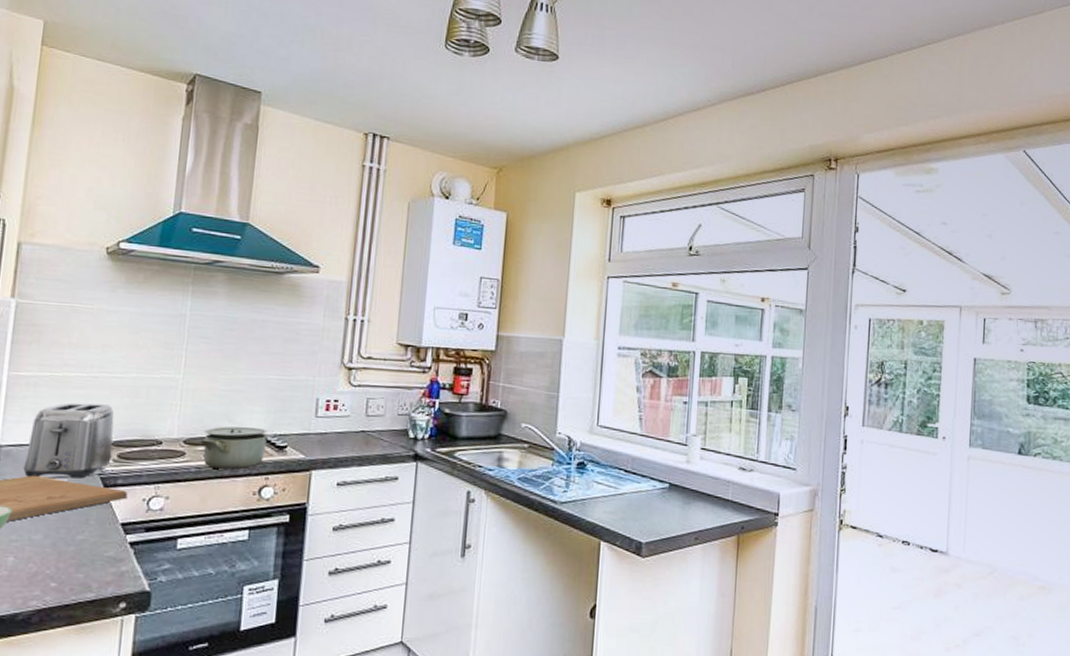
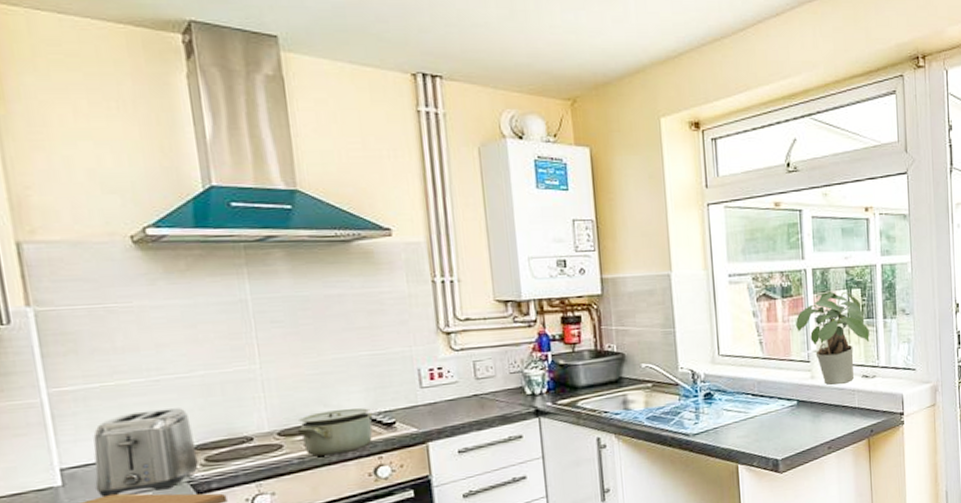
potted plant: none [677,376,752,474] -> present [795,291,870,385]

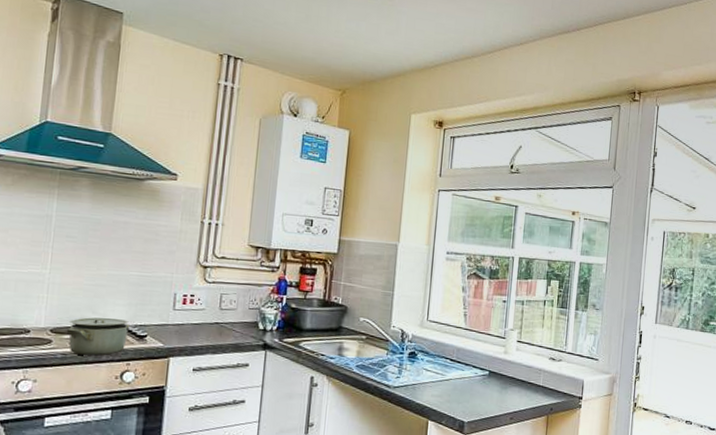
potted plant: present [795,291,870,385] -> none [497,278,562,363]

